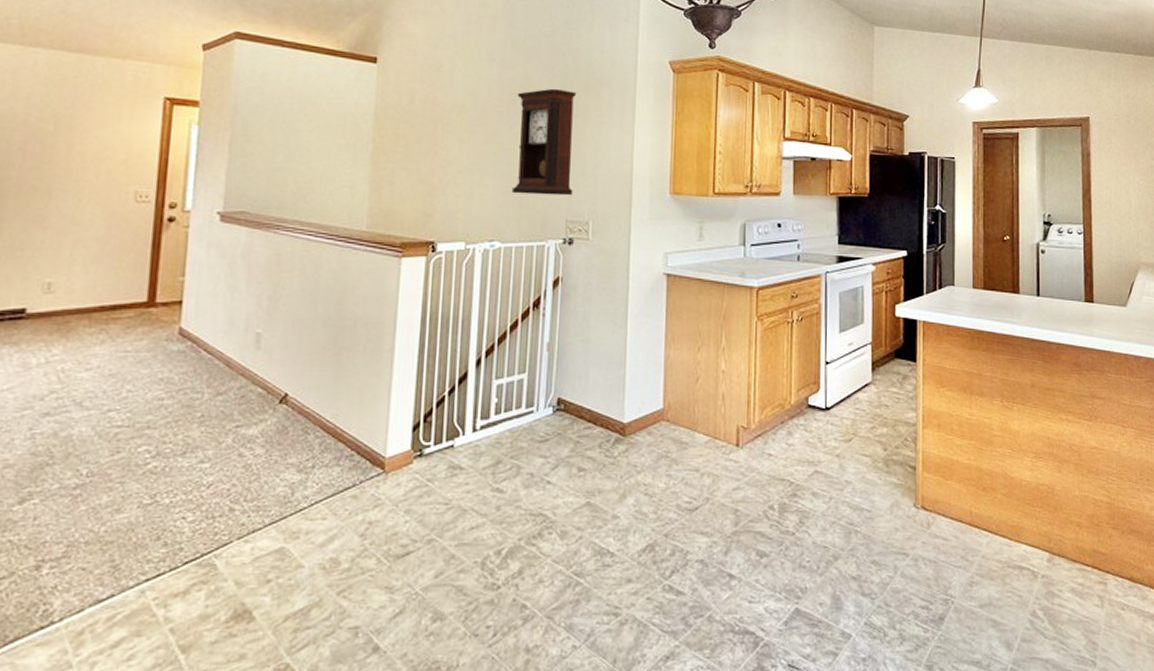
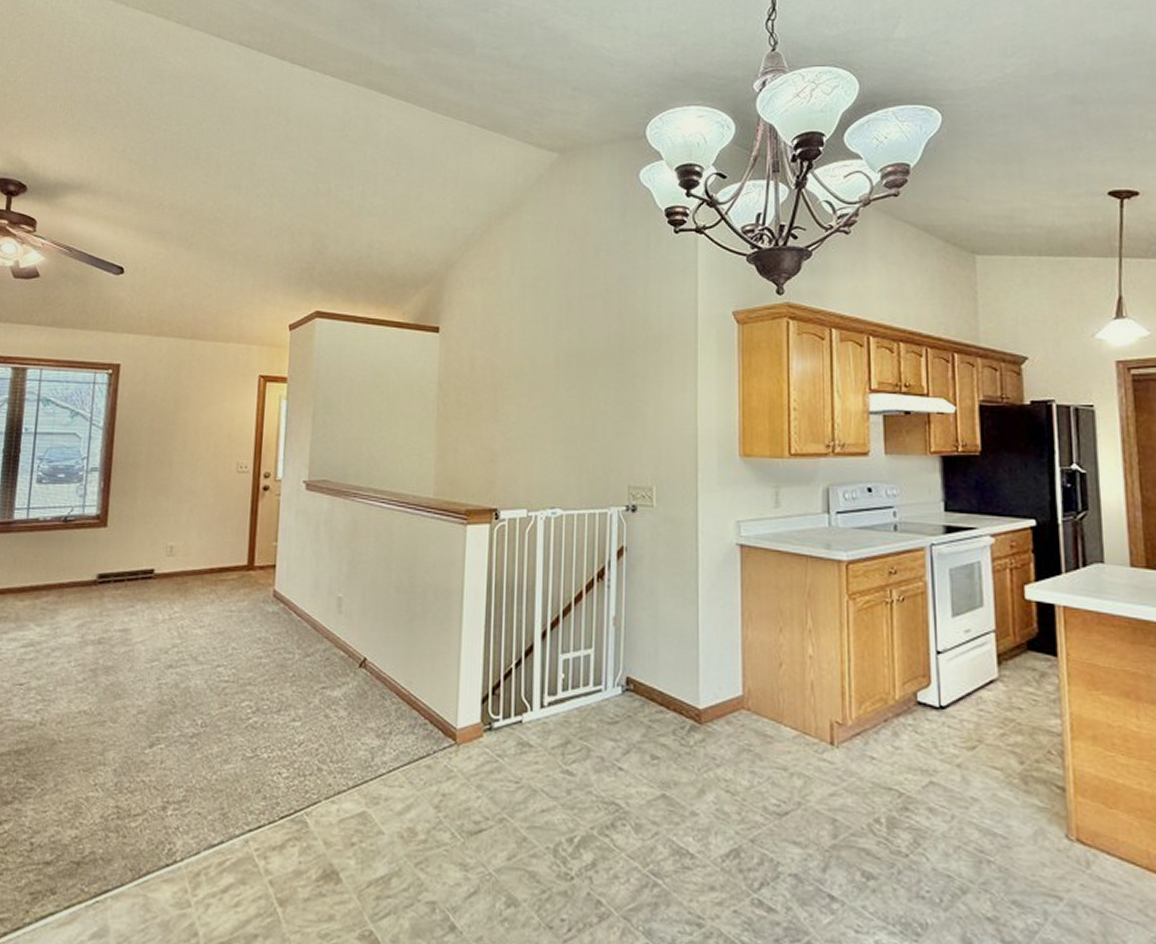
pendulum clock: present [511,88,577,196] -> none [571,348,635,460]

